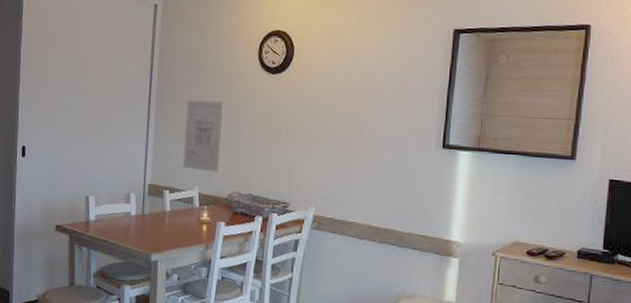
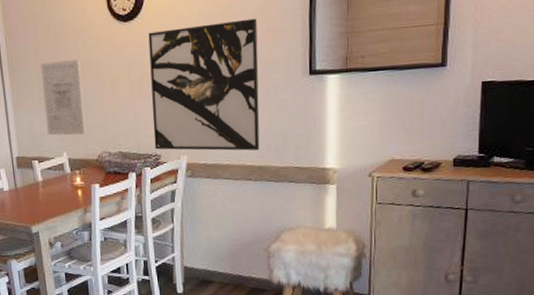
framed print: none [284,86,397,214] -> present [148,18,260,151]

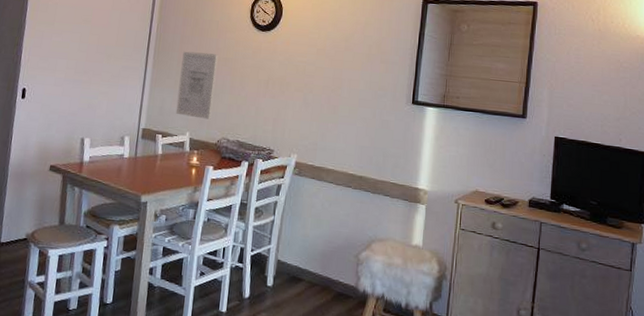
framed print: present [148,18,260,151] -> none [269,44,373,162]

